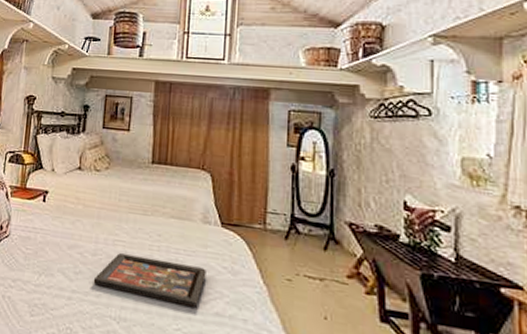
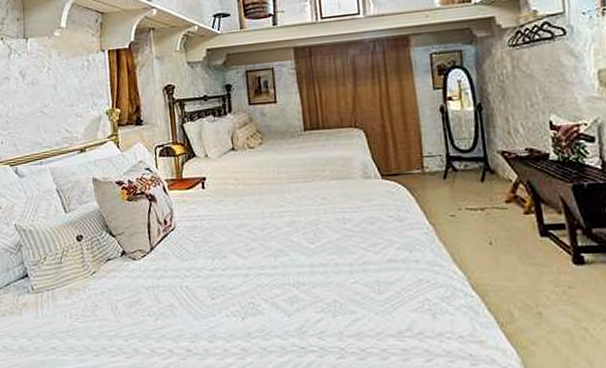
decorative tray: present [93,253,206,307] -> none [266,221,374,260]

